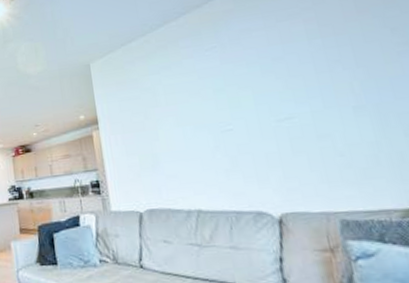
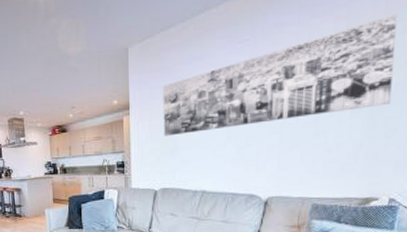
wall art: none [132,11,398,150] -> present [163,13,397,137]

